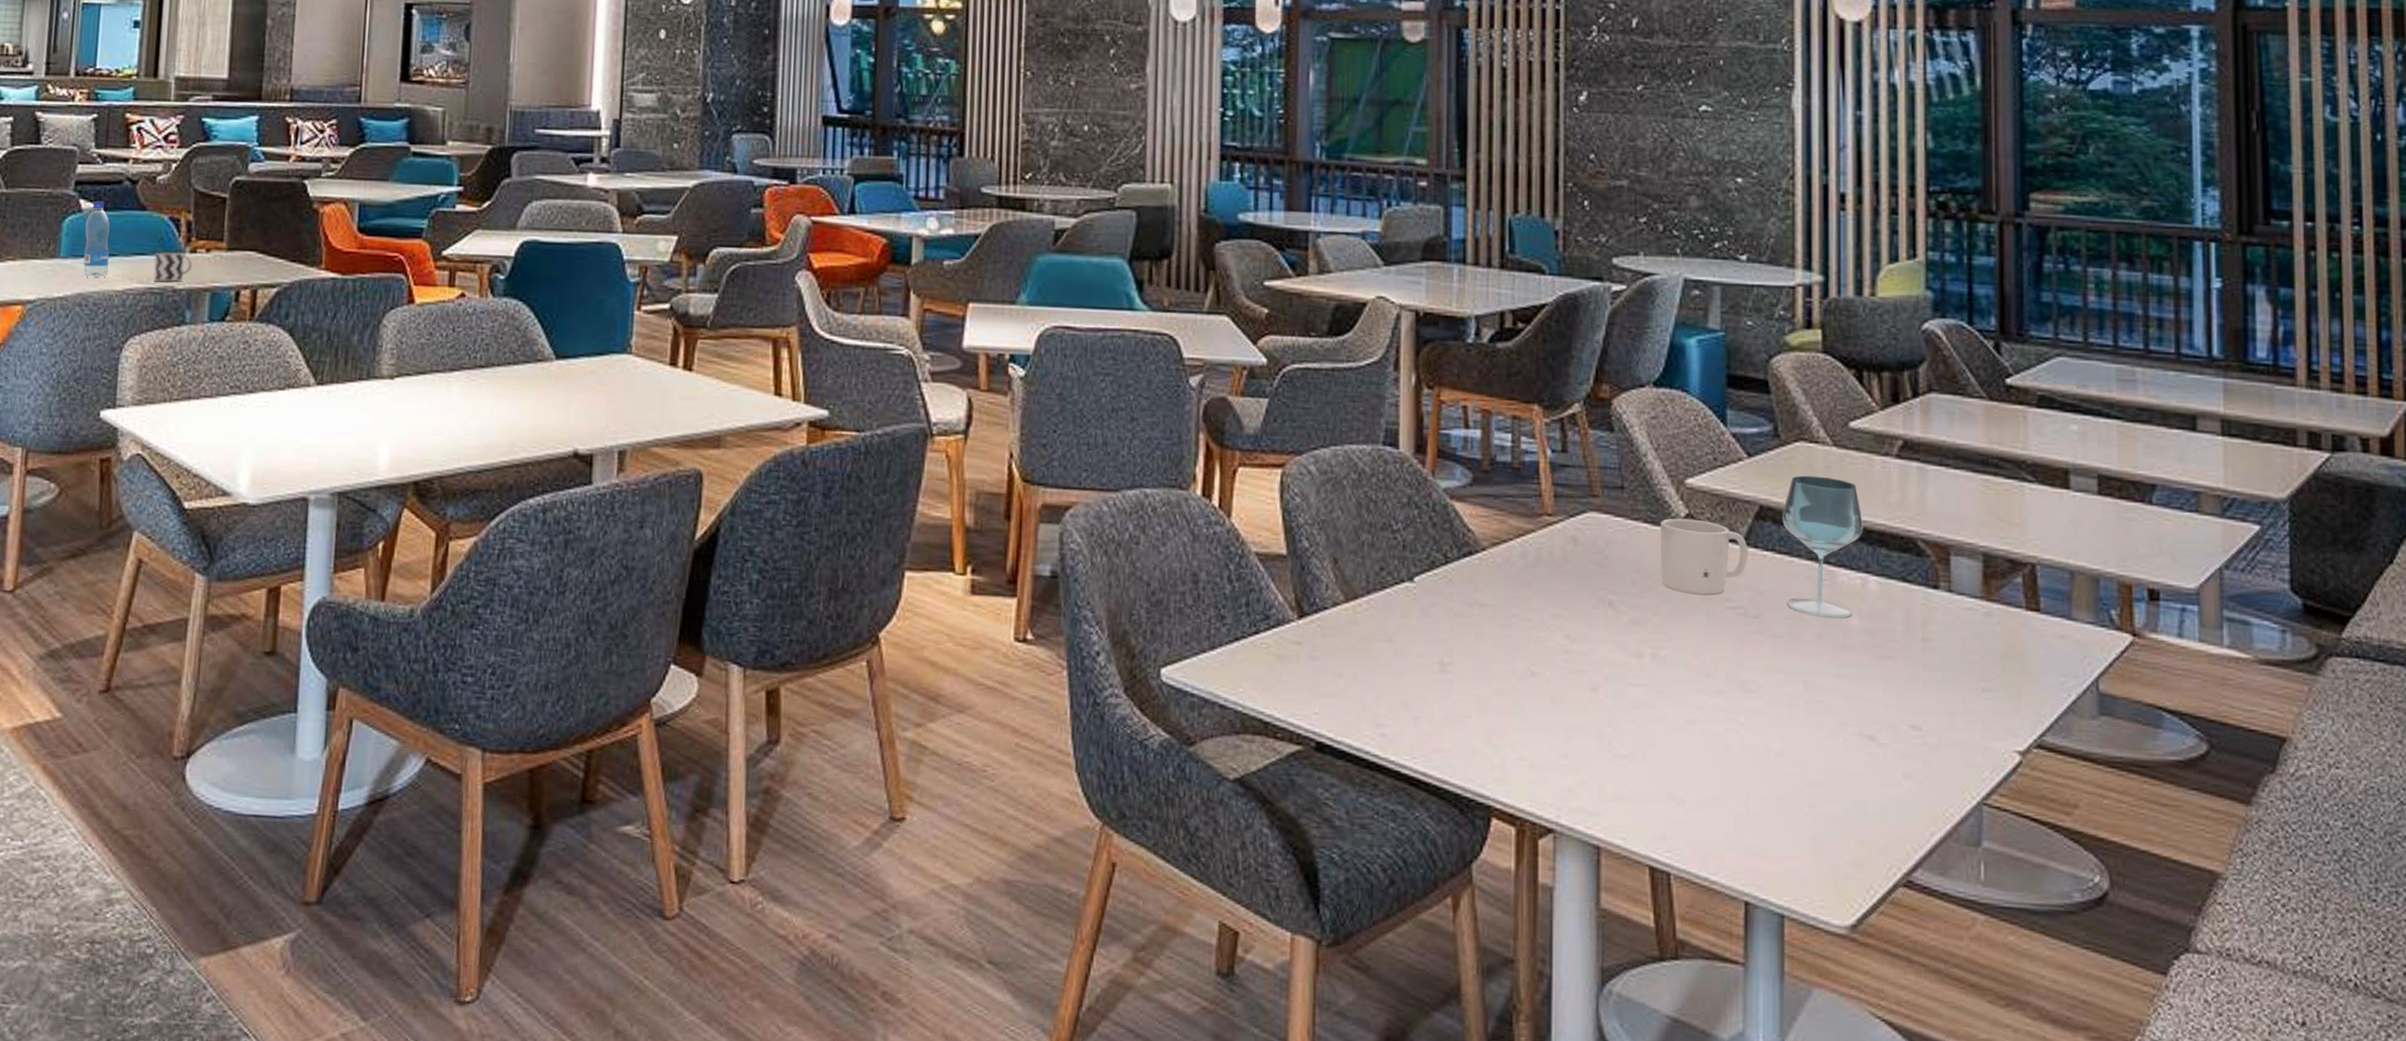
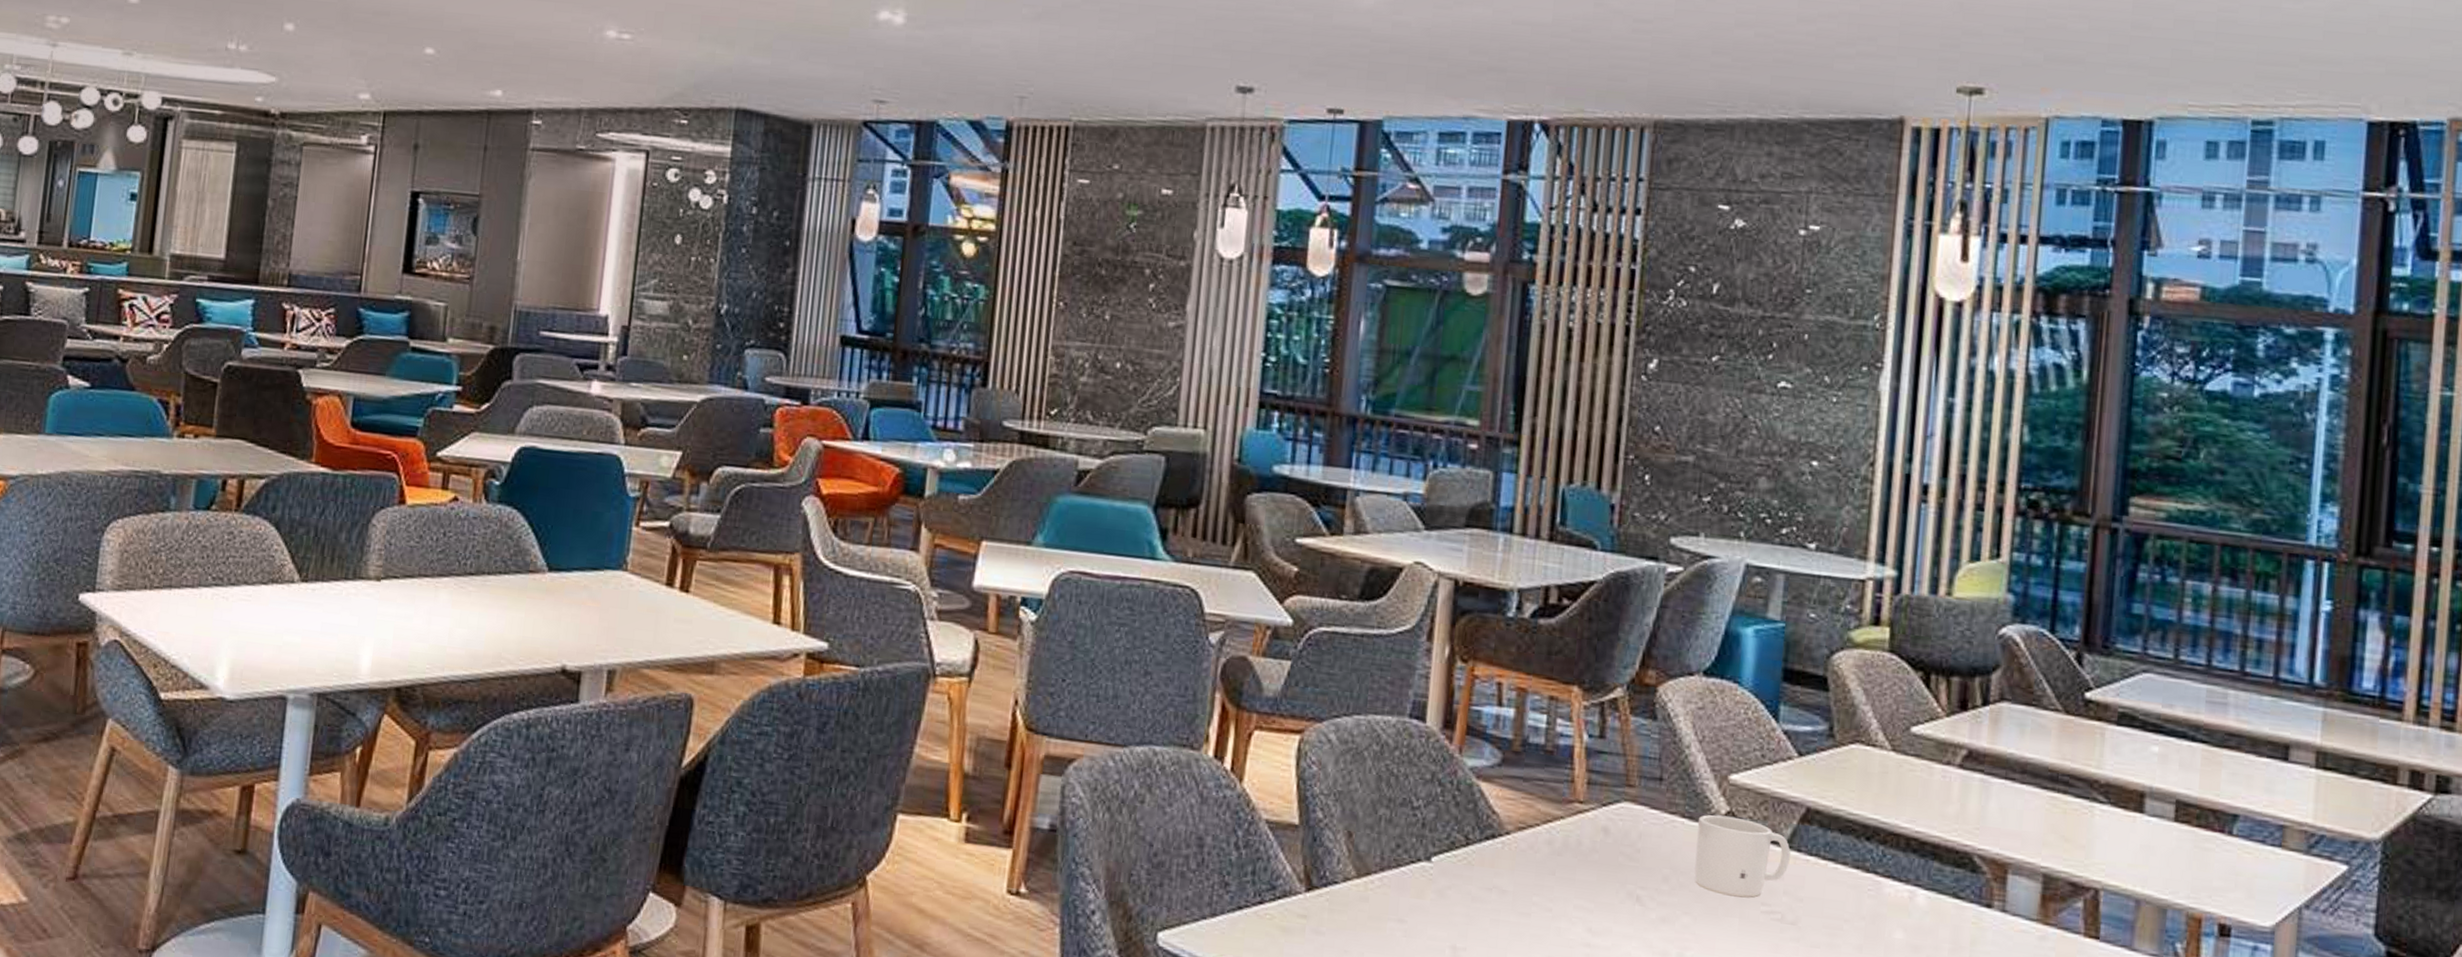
bottle: present [83,201,110,278] -> none [68,378,98,457]
cup: present [153,252,193,283] -> none [139,434,180,467]
wine glass: present [1782,475,1864,619] -> none [1827,779,1918,932]

